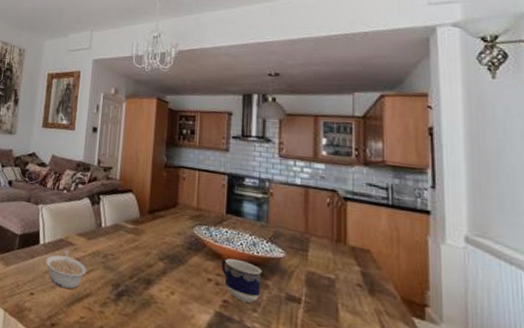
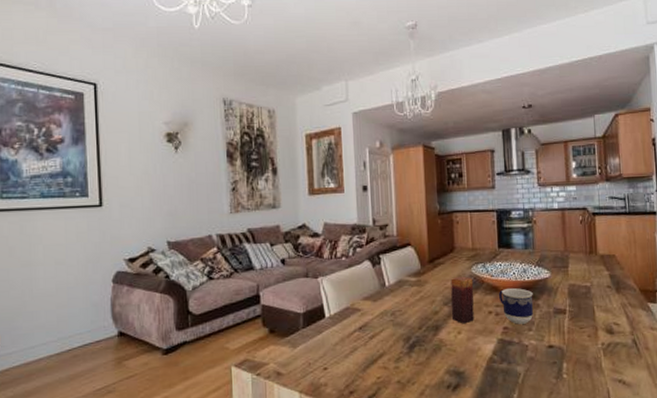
legume: present [45,250,87,289] -> none [334,317,378,355]
candle: none [166,233,194,286] -> present [451,276,474,324]

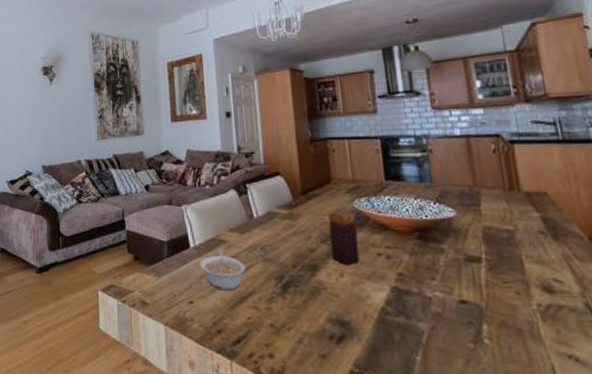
legume: none [334,317,378,355] -> present [199,249,246,291]
cup: present [498,288,533,324] -> none [388,228,436,271]

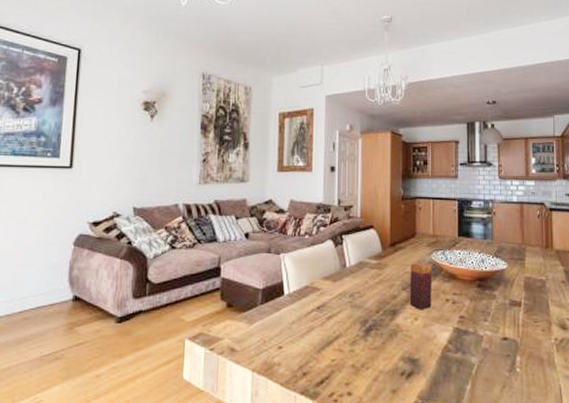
legume: present [199,249,246,291] -> none [292,296,335,335]

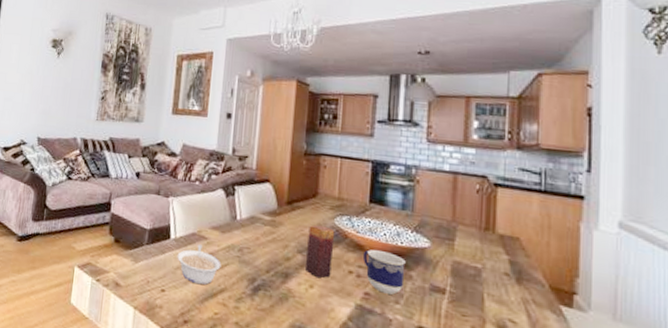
legume: none [292,296,335,335] -> present [177,244,222,285]
cup: none [456,278,490,314] -> present [362,249,406,295]

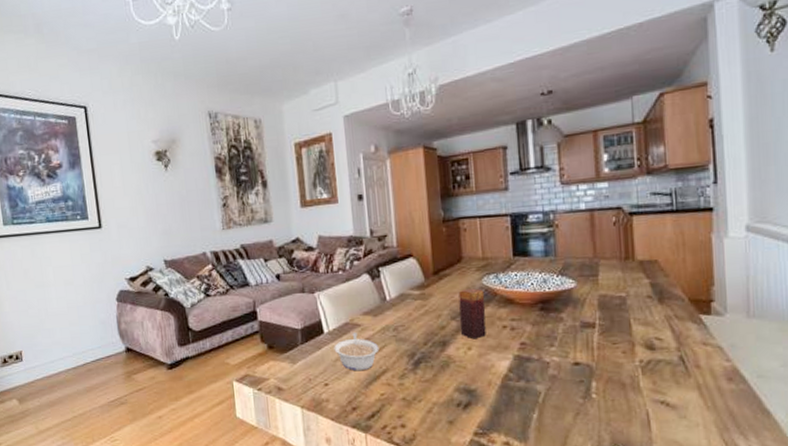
cup: present [362,249,406,295] -> none [513,300,555,340]

